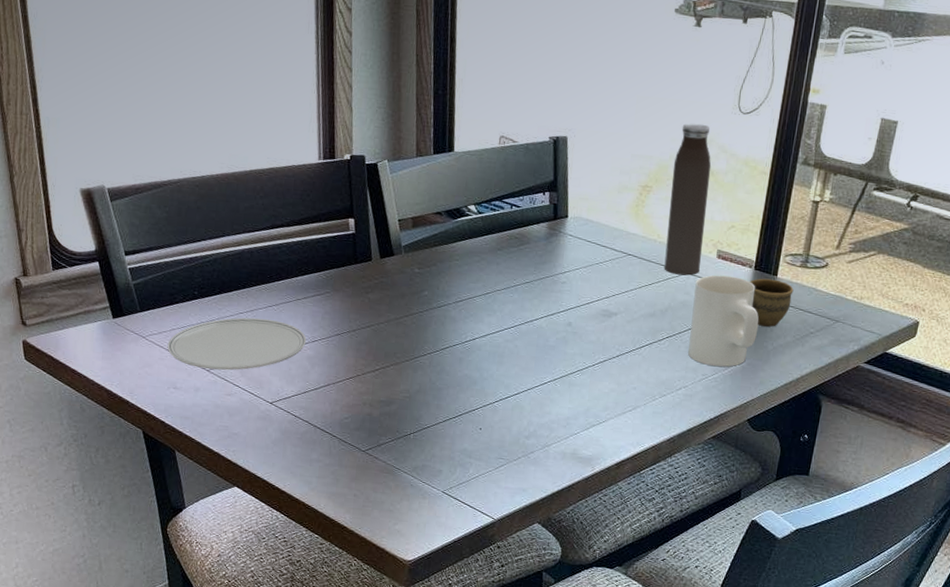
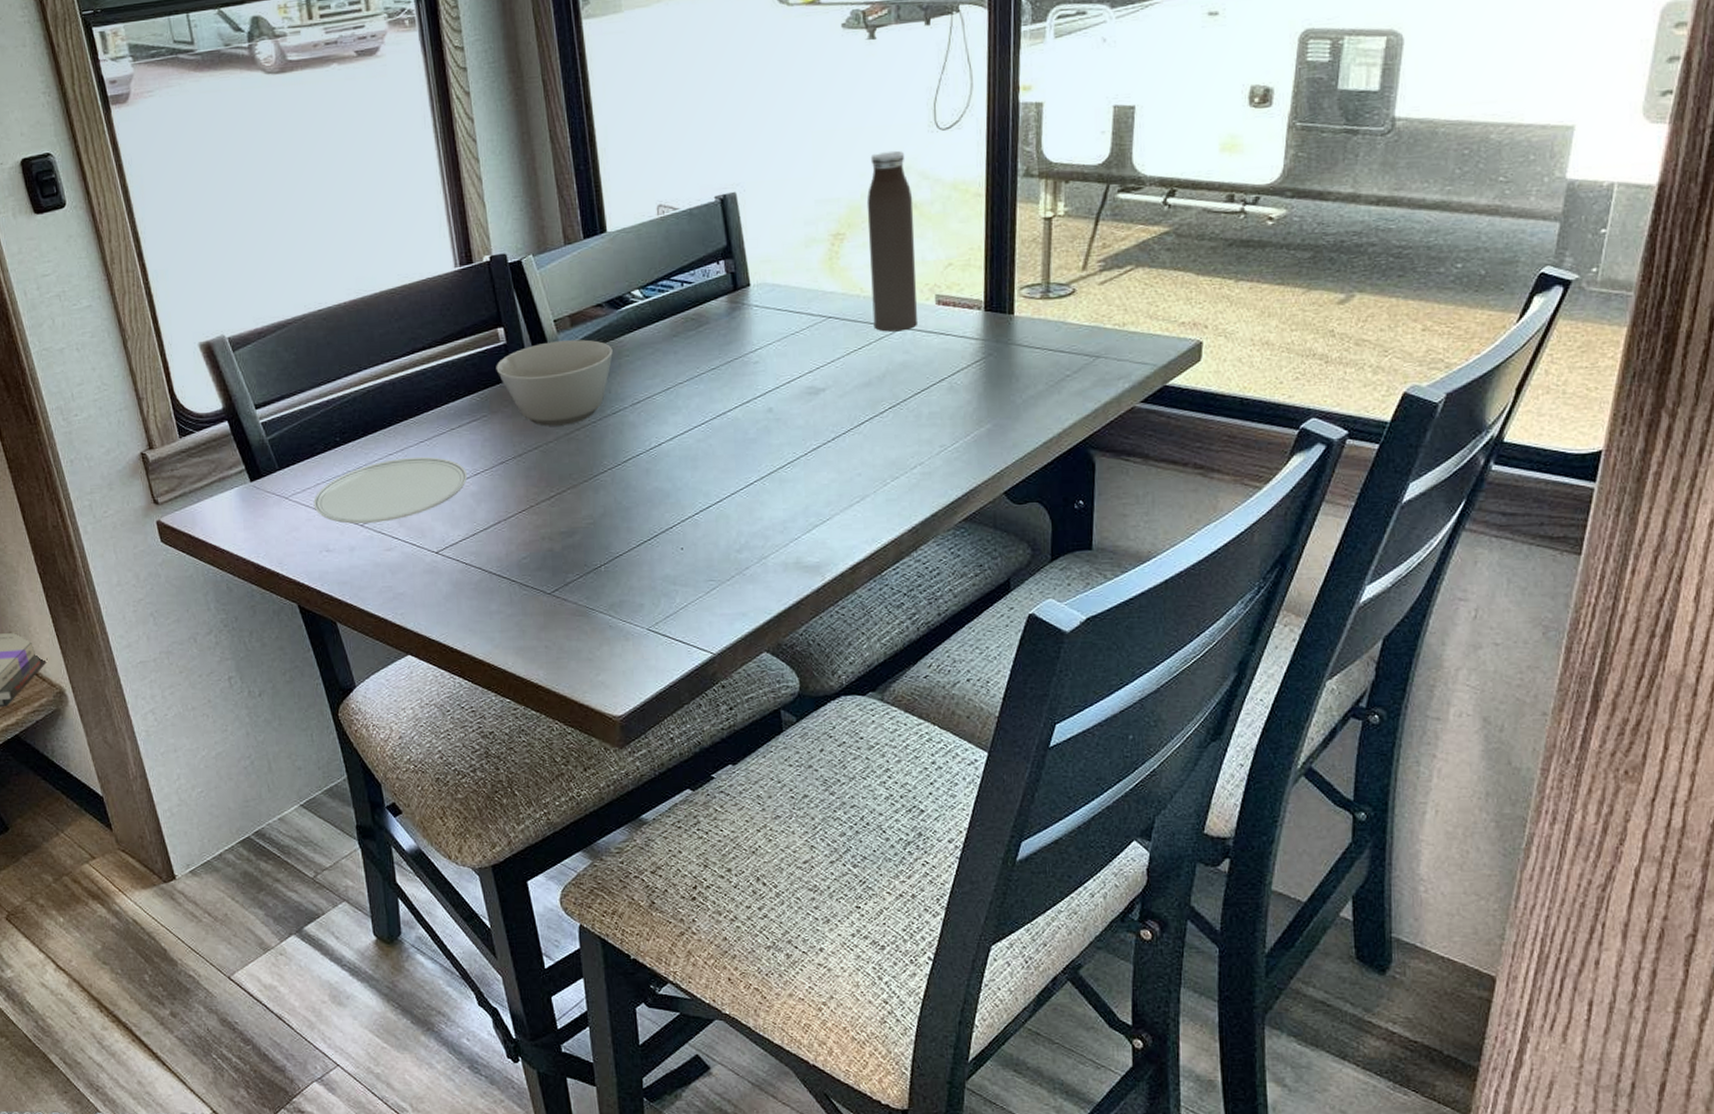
bowl: none [343,237,445,311] -> present [496,339,613,426]
cup: present [688,275,759,367] -> none [915,323,1001,435]
cup: present [749,278,794,327] -> none [980,318,1037,377]

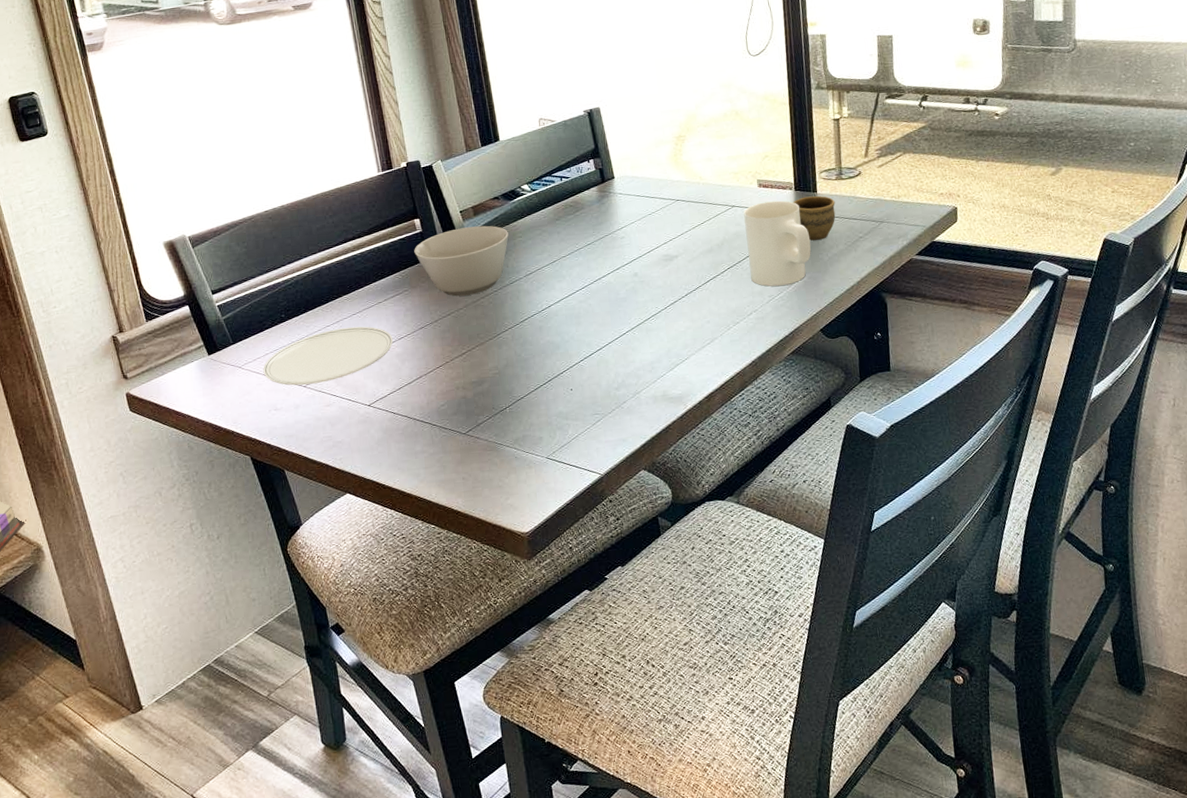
water bottle: present [866,150,917,332] -> none [700,72,745,210]
cup: none [915,323,1001,435] -> present [743,200,811,287]
cup: none [980,318,1037,377] -> present [793,195,836,241]

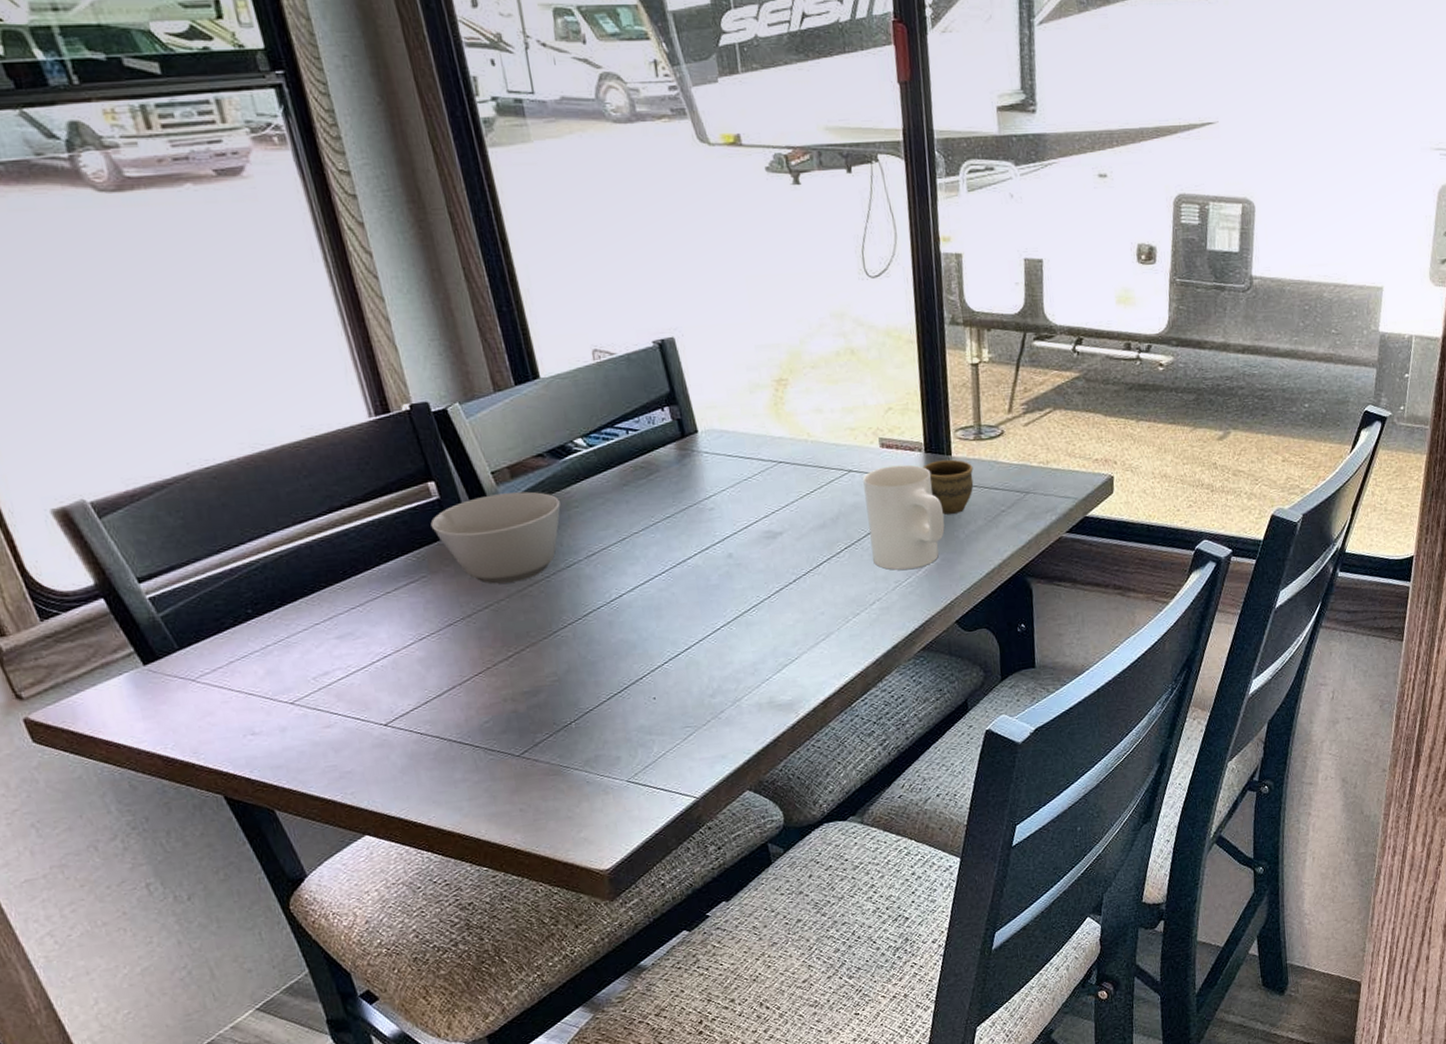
plate: present [263,326,393,386] -> none [227,623,412,703]

